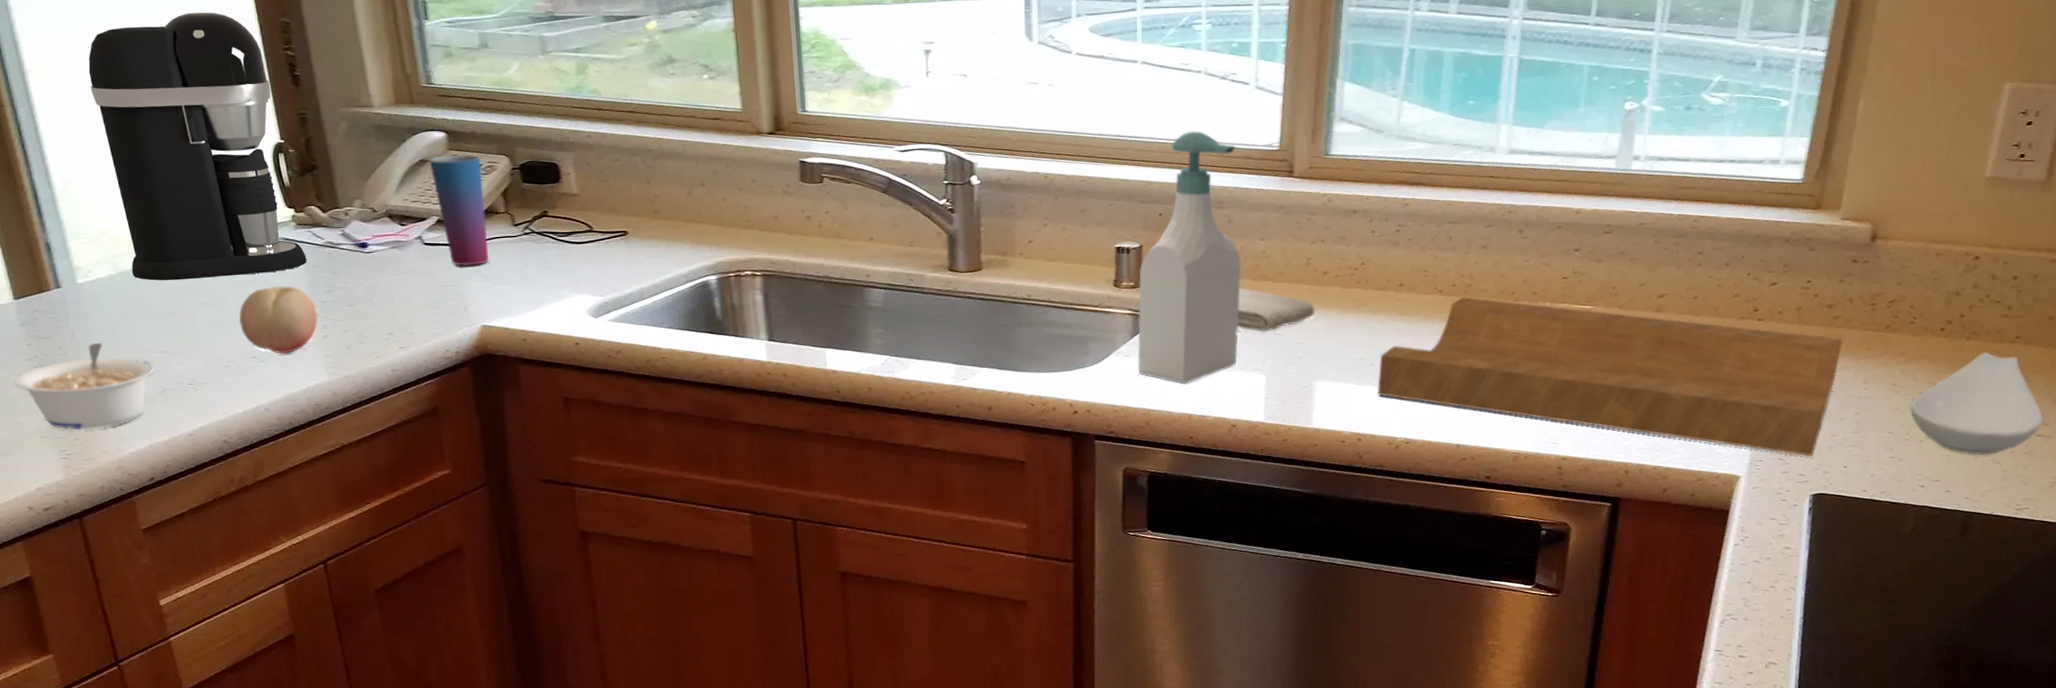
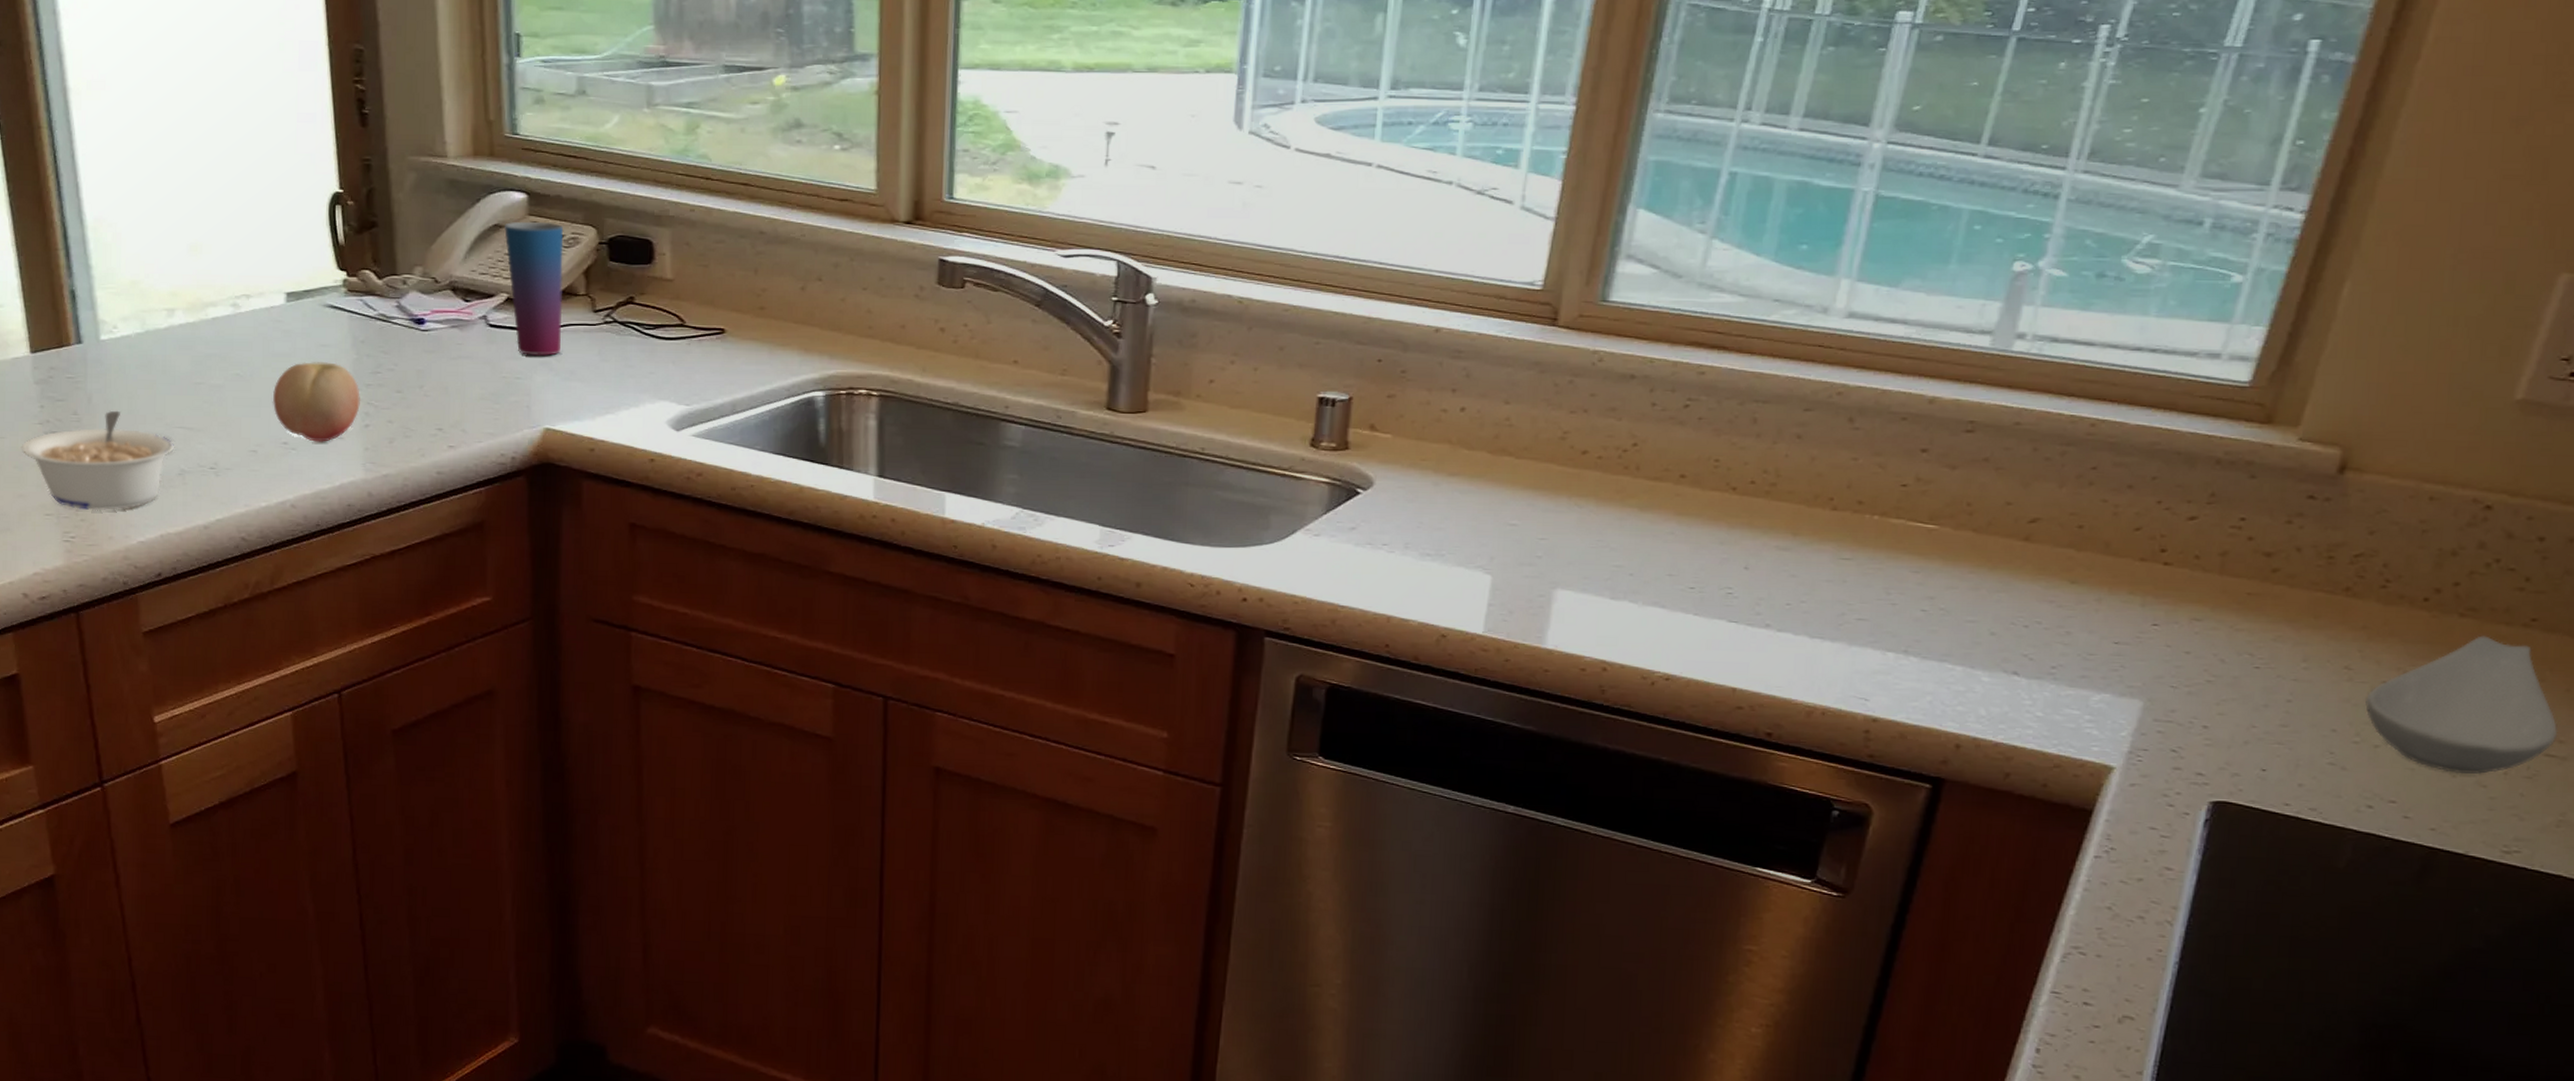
coffee maker: present [88,12,307,281] -> none [136,31,355,346]
soap bottle: present [1137,130,1242,384] -> none [1328,257,1487,578]
washcloth: present [1237,288,1315,332] -> none [1463,462,1566,521]
cutting board: present [1377,296,1843,457] -> none [1635,497,2282,752]

